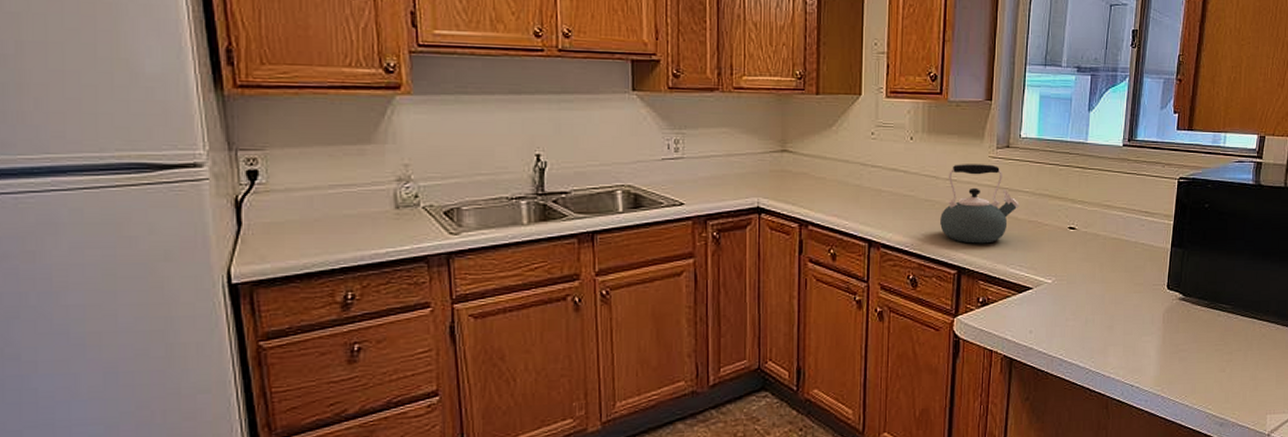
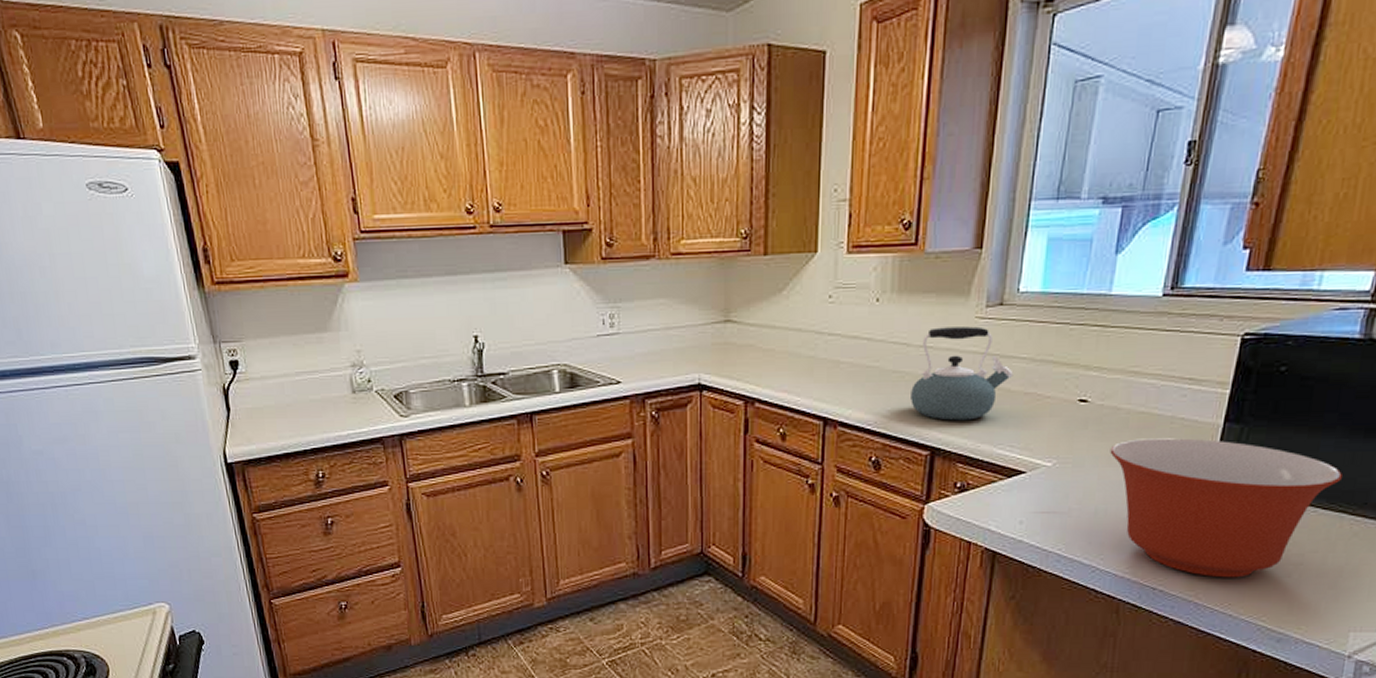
mixing bowl: none [1094,259,1251,374] -> present [1110,438,1342,578]

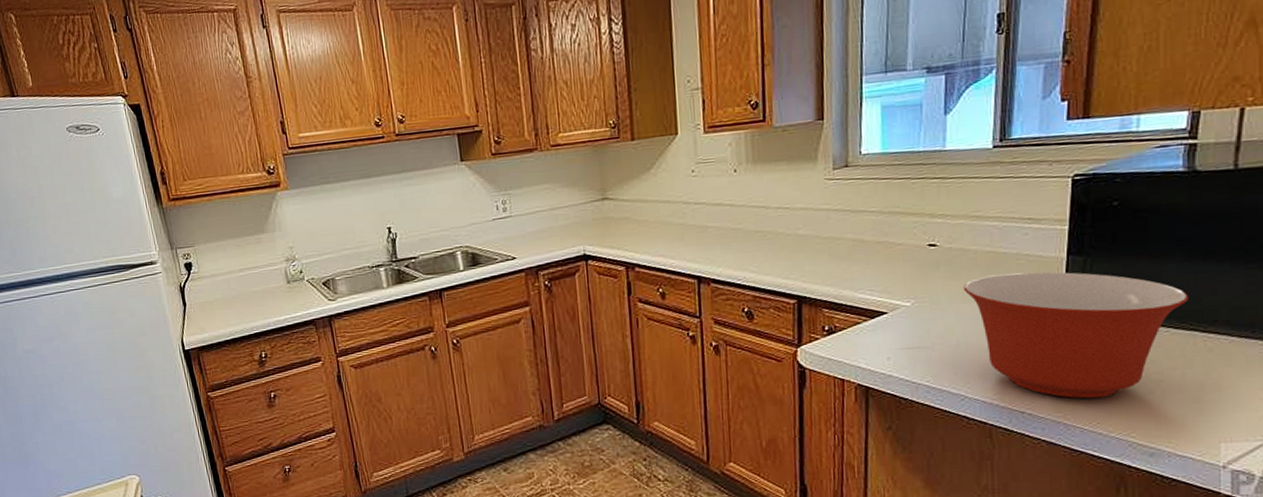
kettle: present [910,326,1013,421] -> none [774,187,865,272]

